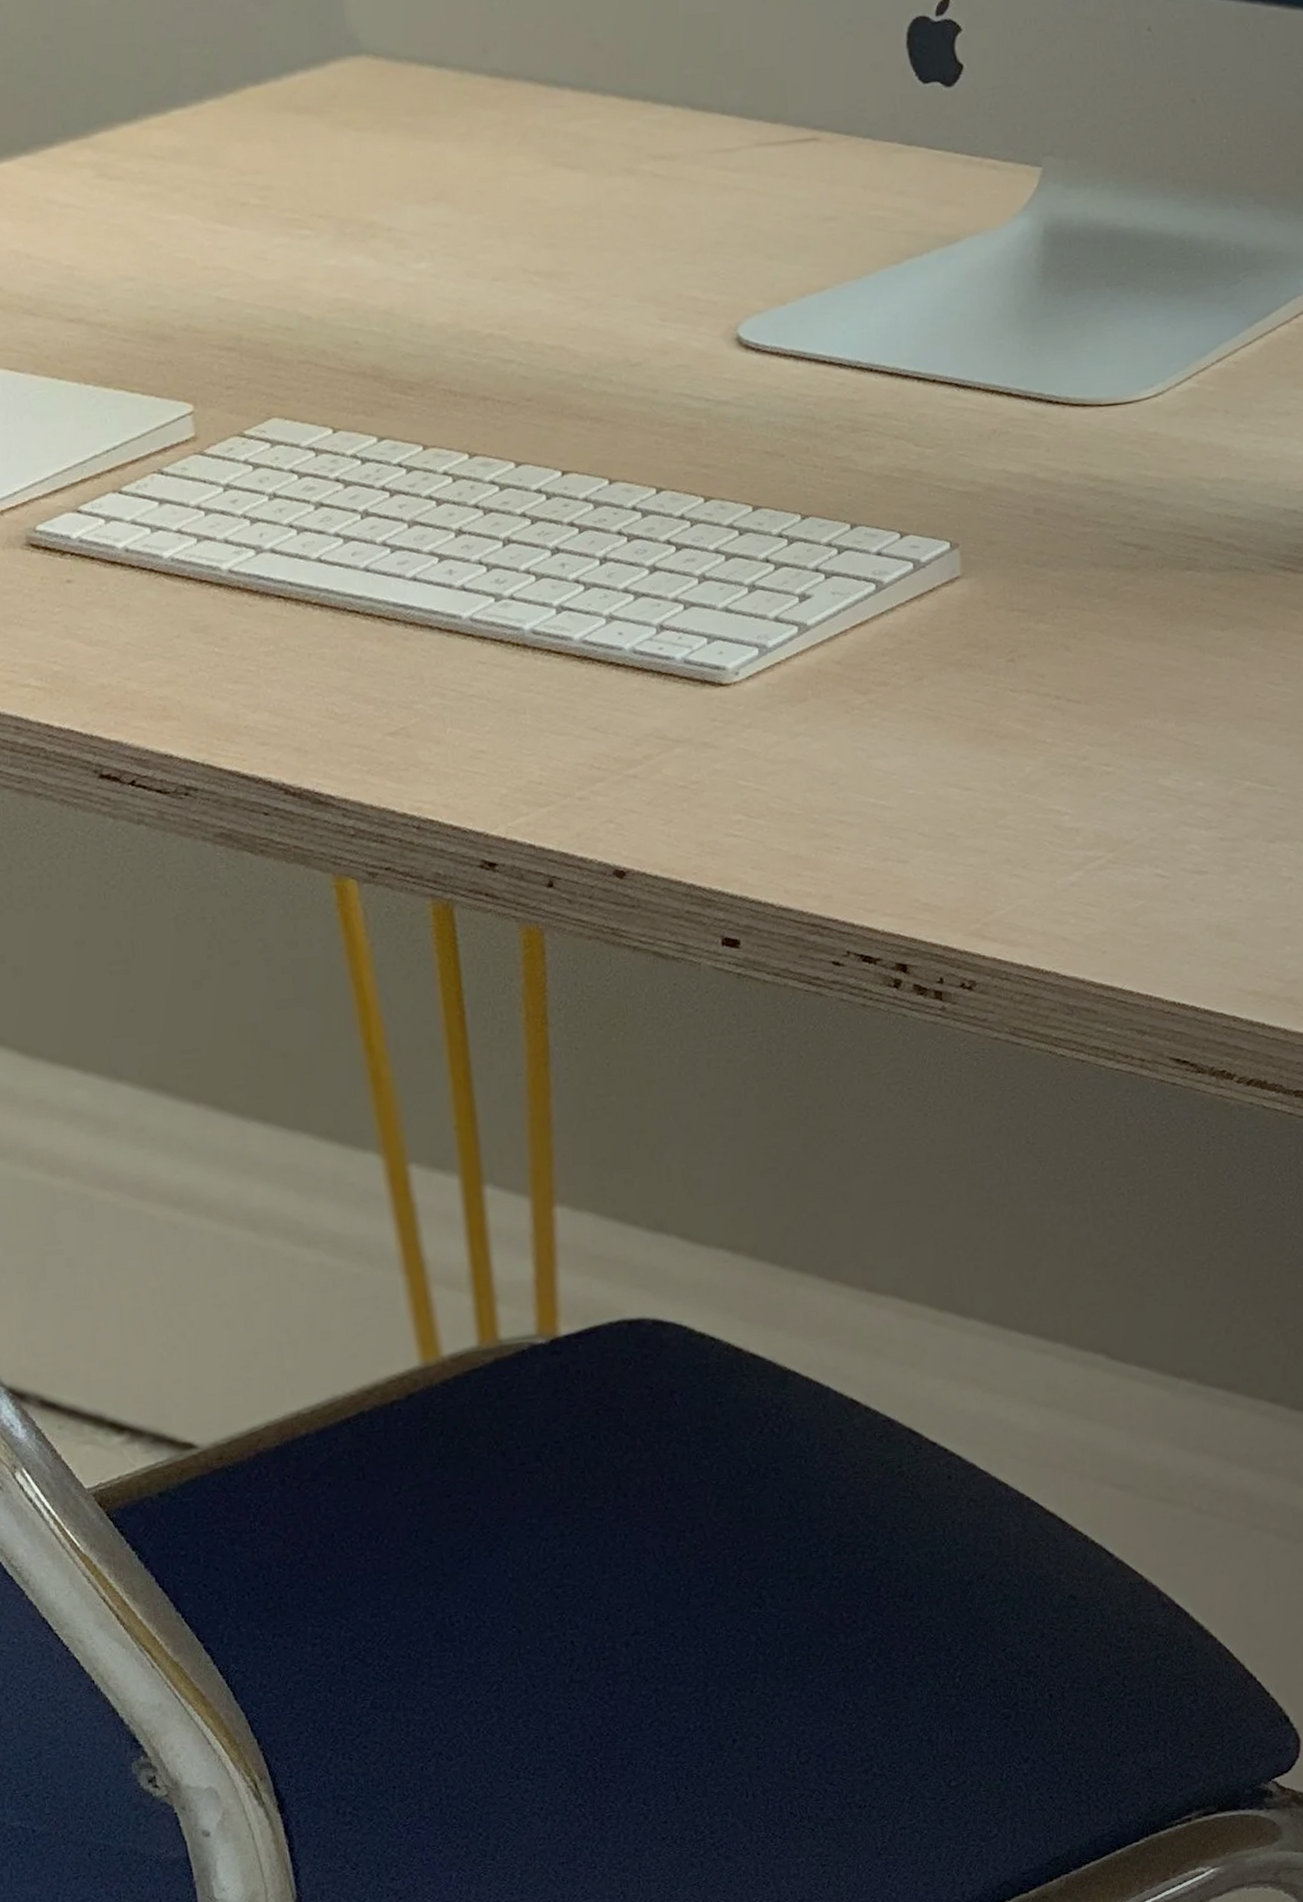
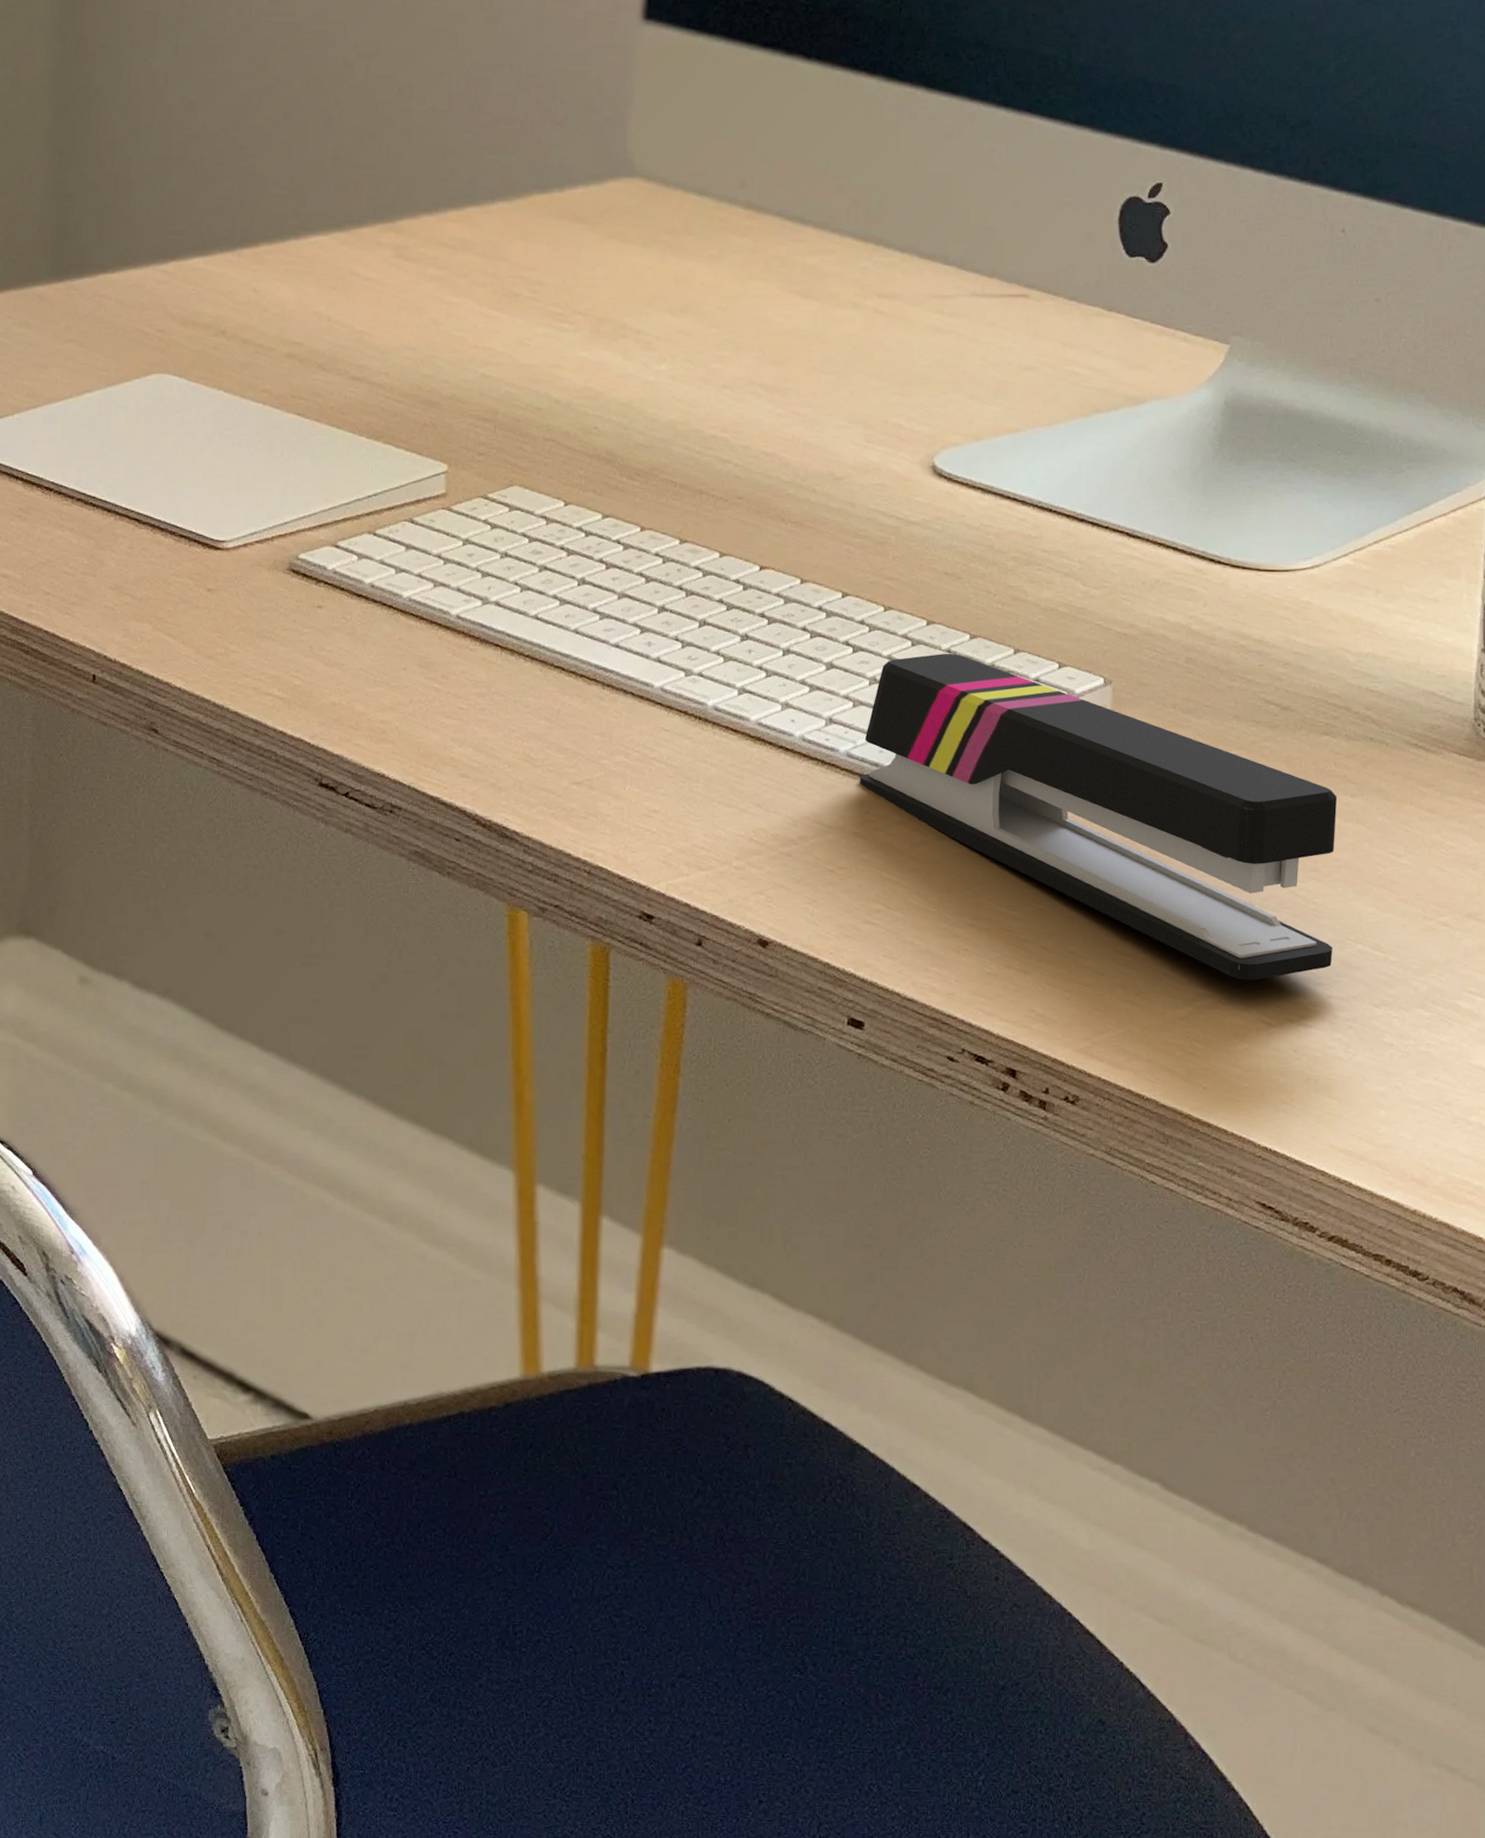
stapler: none [701,537,1221,836] -> present [859,653,1338,980]

